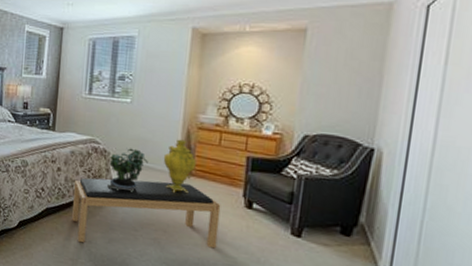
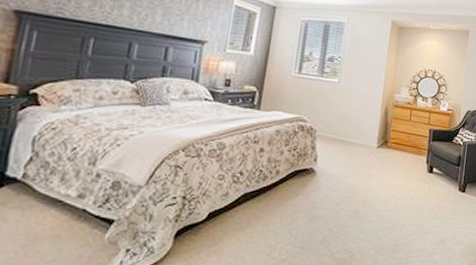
bench: present [72,178,221,249] -> none [273,155,410,226]
potted plant: present [106,148,148,192] -> none [311,125,352,168]
decorative urn: present [163,139,196,193] -> none [364,116,392,164]

